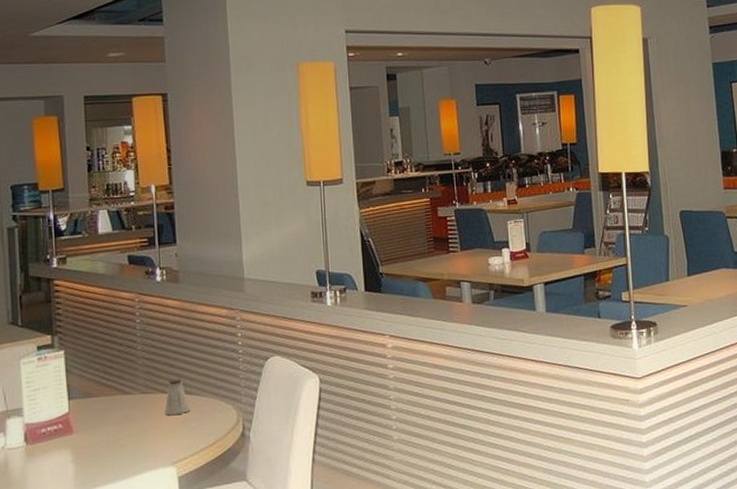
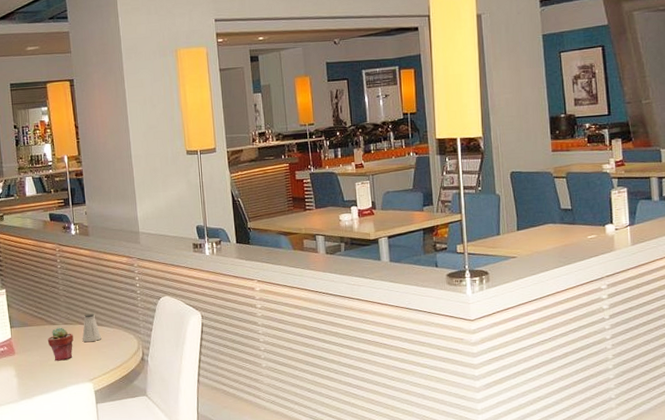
potted succulent: none [118,397,153,441] -> present [47,327,74,361]

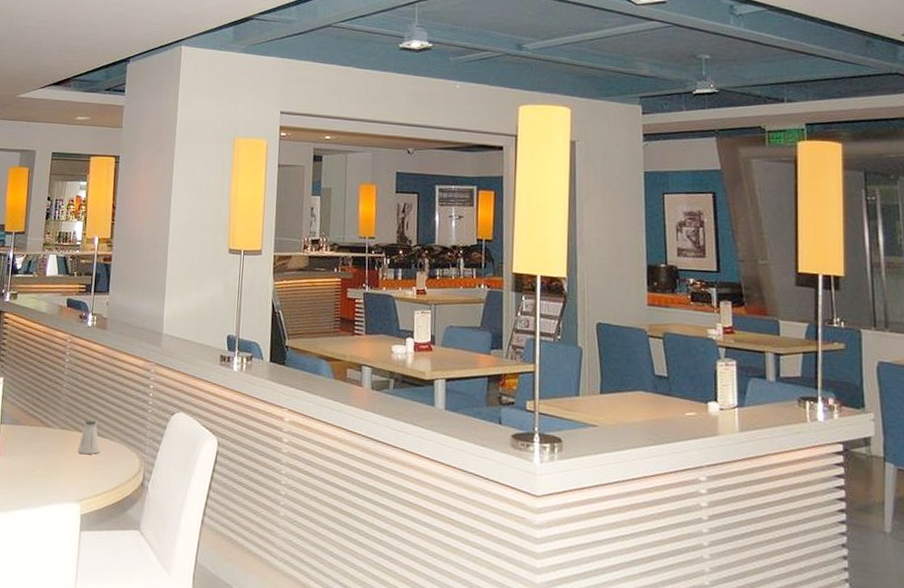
potted succulent: present [47,327,74,361] -> none [38,431,69,472]

